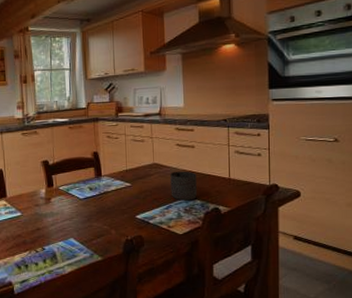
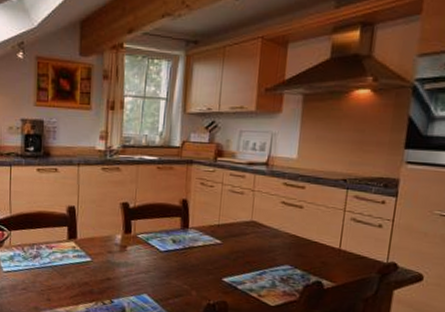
mug: present [170,171,197,201] -> none [267,233,301,269]

